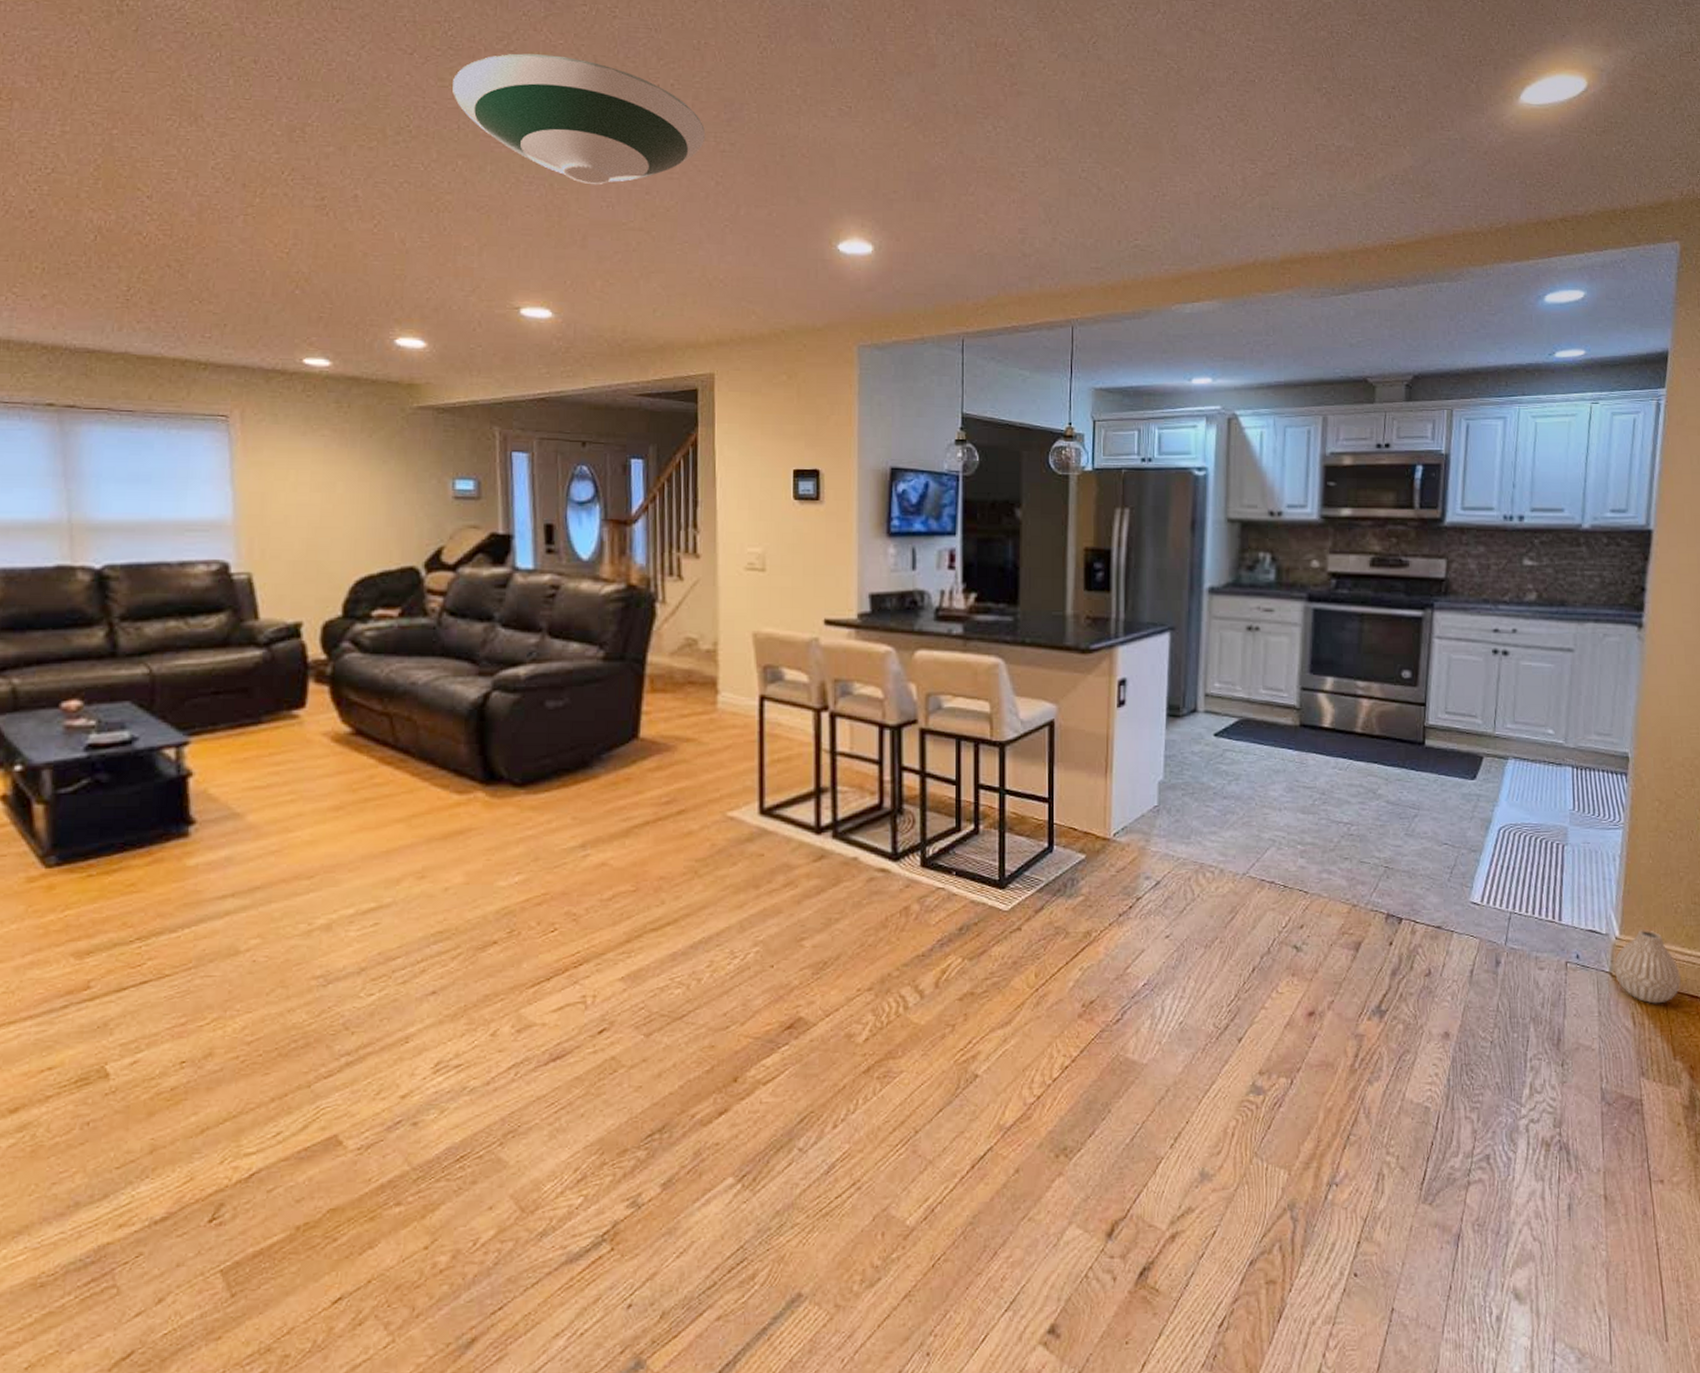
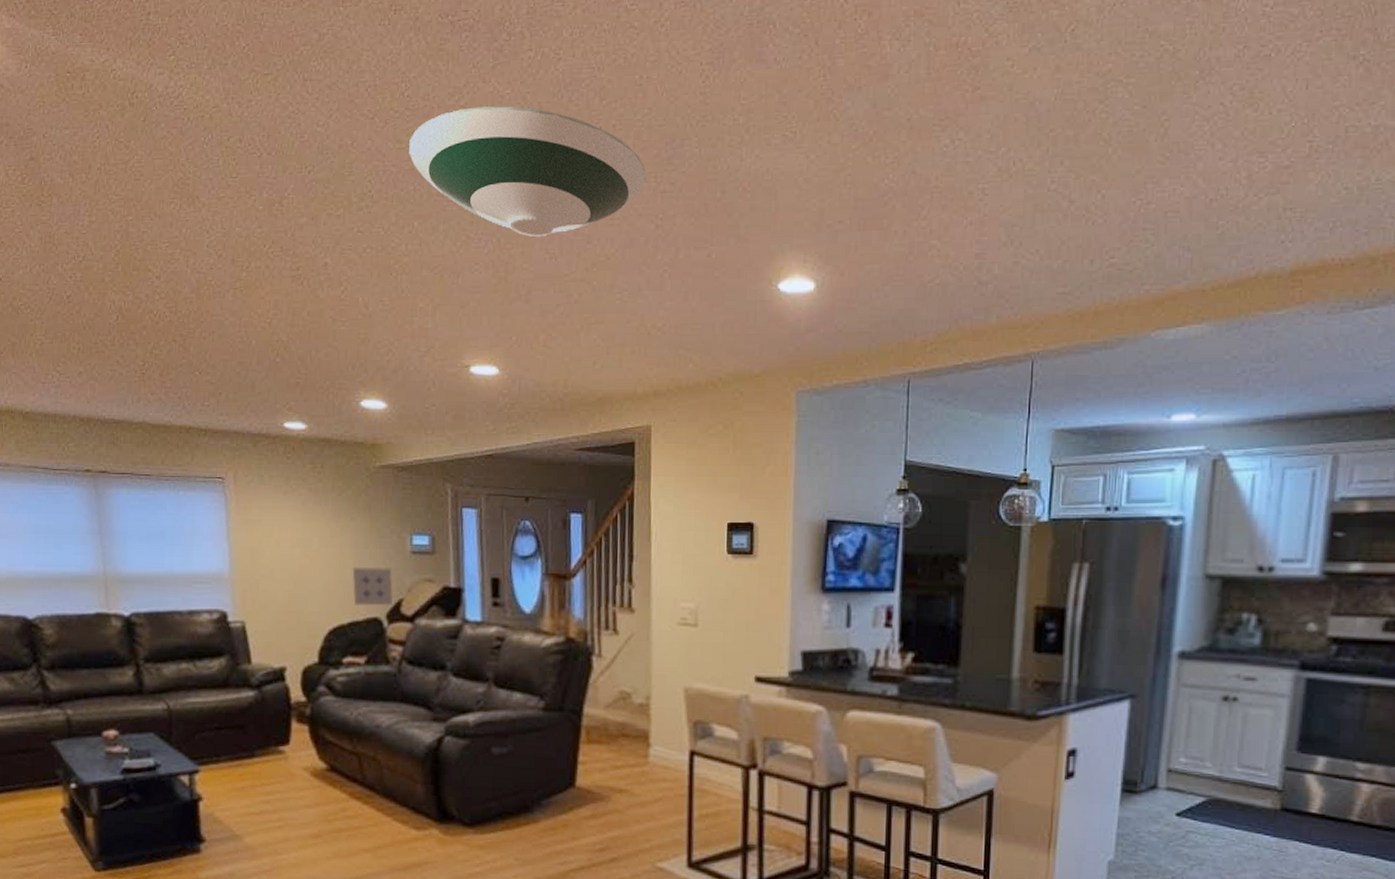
wall art: none [384,513,432,554] -> present [352,567,393,606]

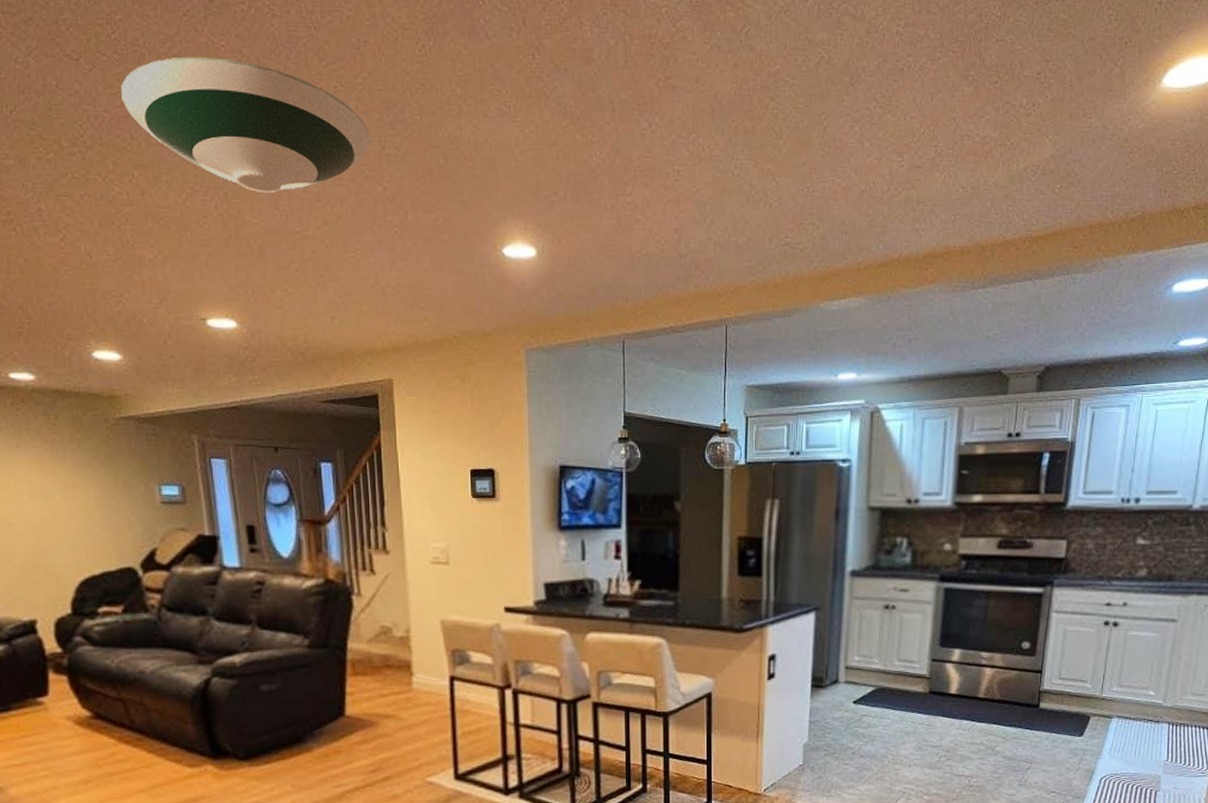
wall art: present [352,567,393,606] -> none [100,518,146,556]

